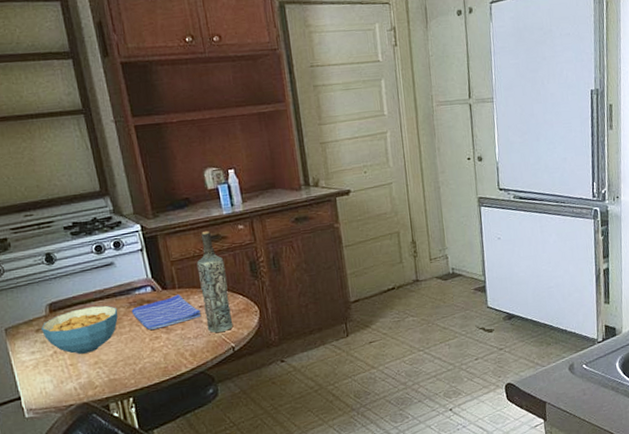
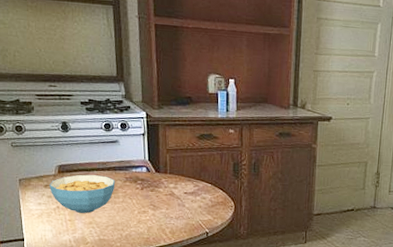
dish towel: present [131,295,202,330] -> none [126,179,185,205]
bottle: present [196,230,234,333] -> none [188,128,212,219]

